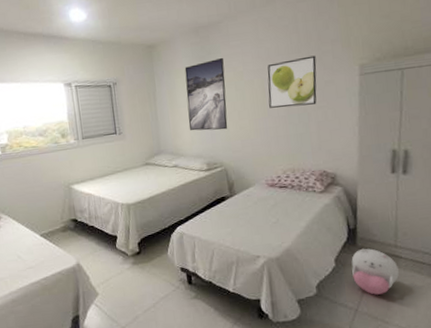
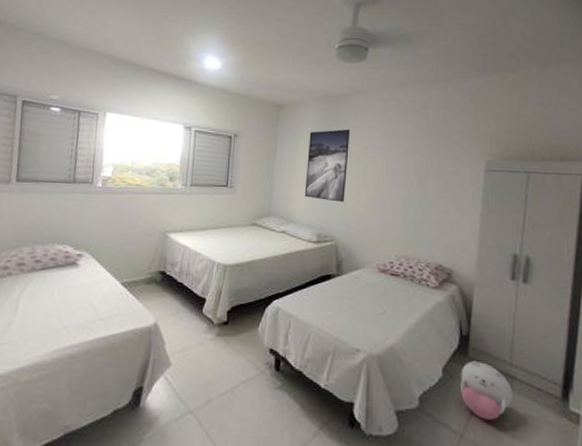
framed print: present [267,55,317,108] -> none [390,143,443,192]

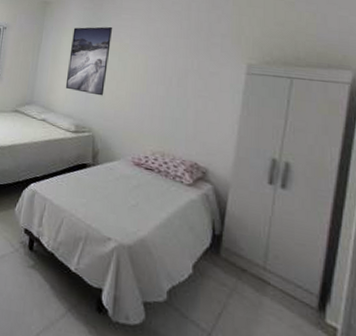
plush toy: present [461,360,514,420] -> none [211,260,266,323]

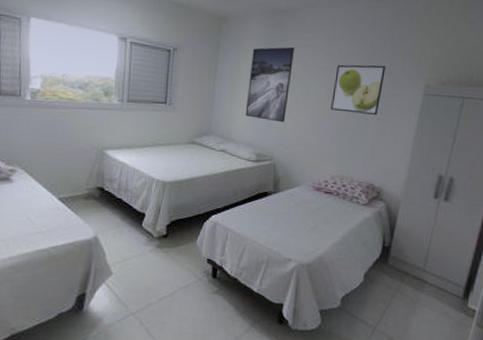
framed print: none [149,43,204,92] -> present [331,64,386,115]

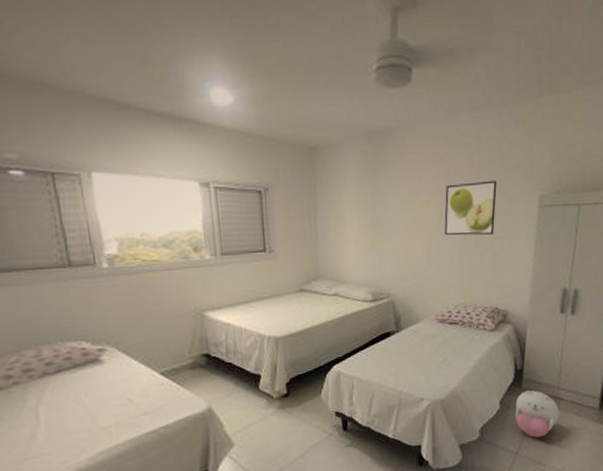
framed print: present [245,46,294,123] -> none [353,171,399,256]
plush toy: none [378,267,423,316] -> present [516,390,560,438]

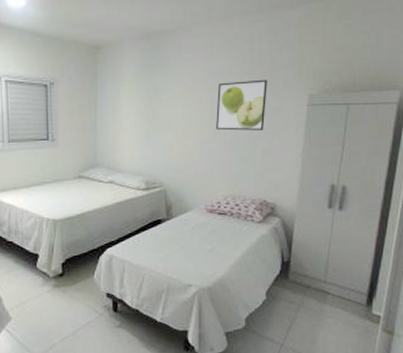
plush toy: present [516,390,560,438] -> none [282,282,326,330]

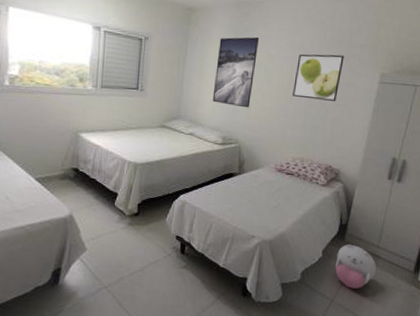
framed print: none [130,69,173,148] -> present [212,36,259,108]
plush toy: none [282,282,326,330] -> present [335,244,377,289]

